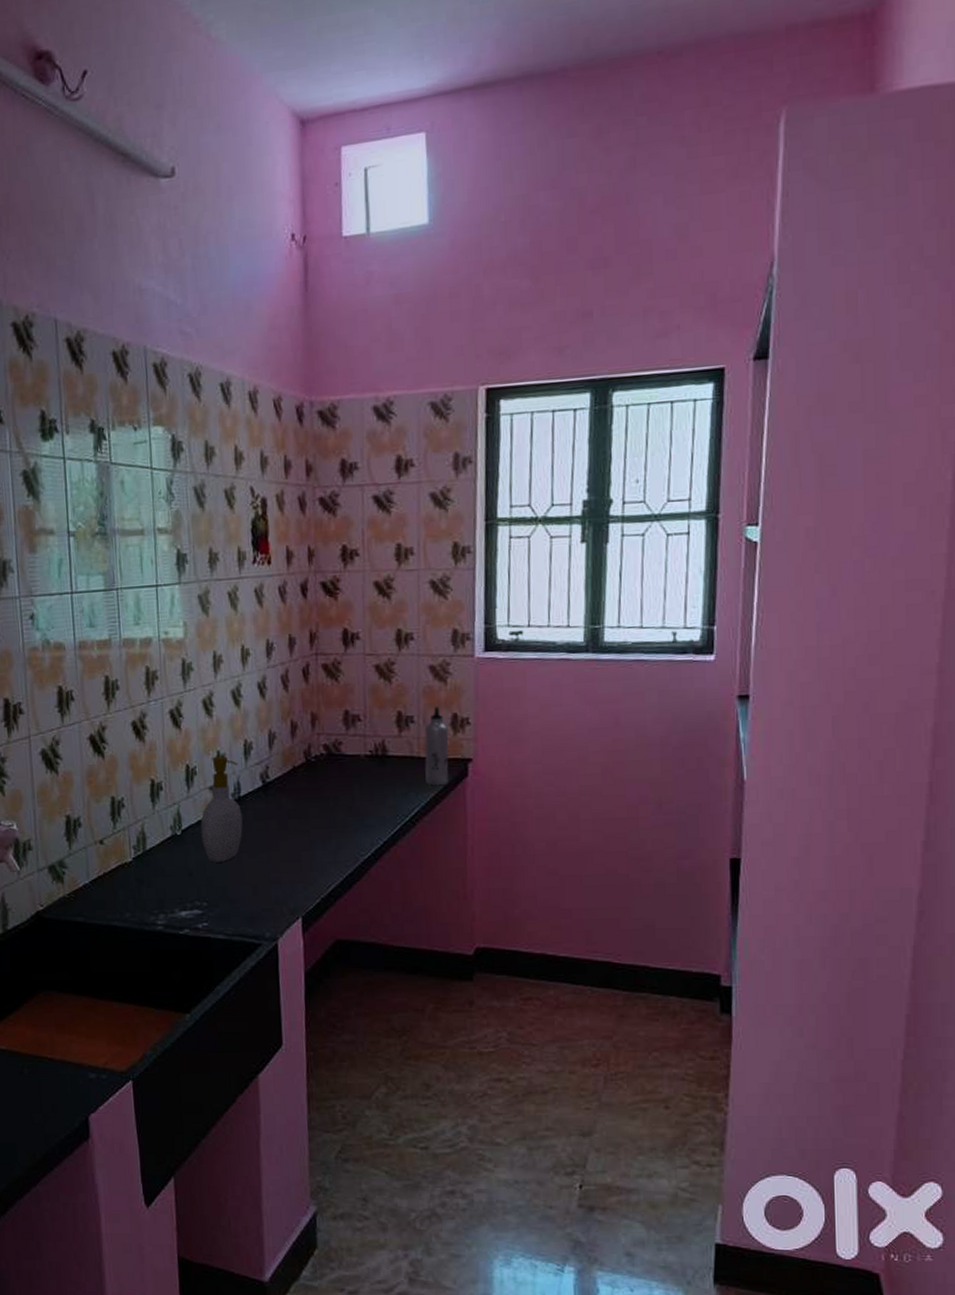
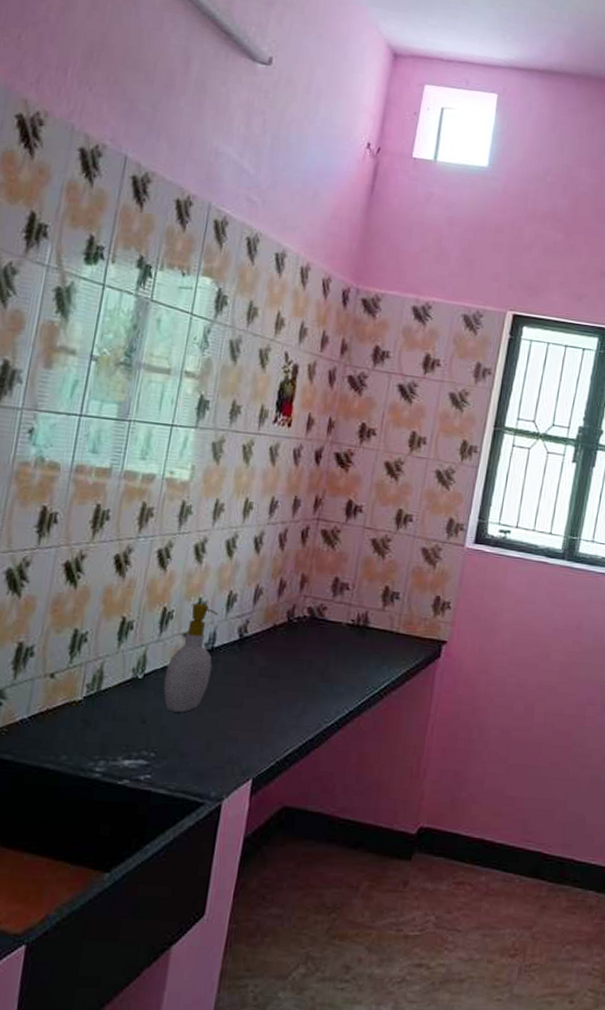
water bottle: present [424,707,449,786] -> none [400,587,430,664]

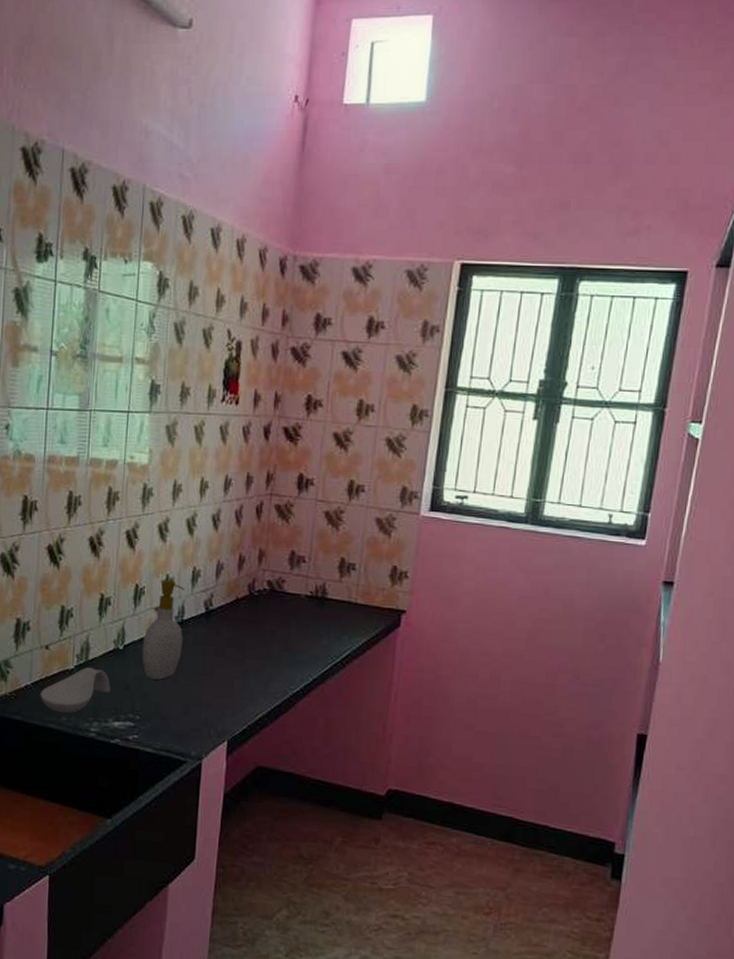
spoon rest: none [37,699,124,751] -> present [40,667,111,714]

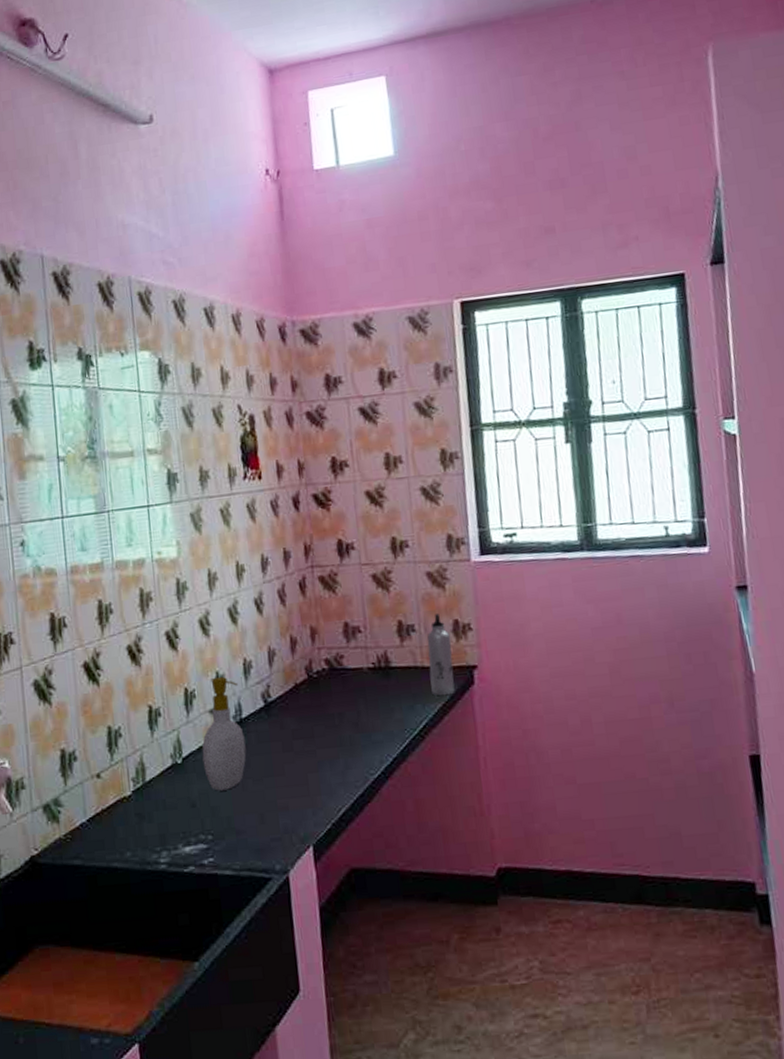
spoon rest: present [40,667,111,714] -> none [98,790,175,848]
water bottle: none [360,558,387,633] -> present [427,614,455,696]

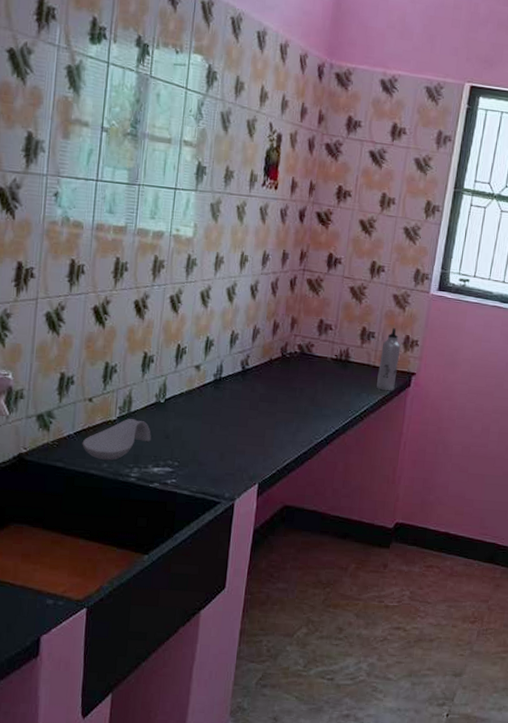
spoon rest: none [98,790,175,848] -> present [82,419,151,460]
soap bottle: present [202,676,247,791] -> none [181,340,224,430]

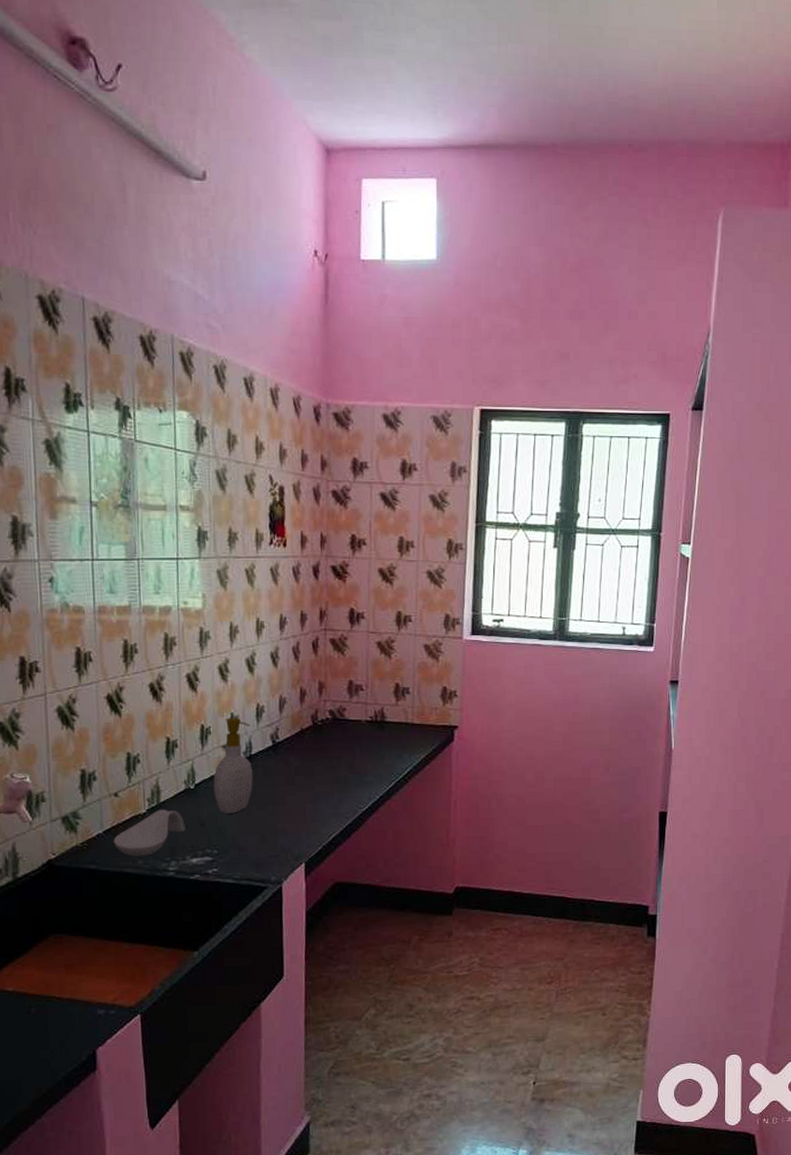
soap bottle: none [181,340,224,430] -> present [213,717,253,814]
water bottle: present [377,328,401,391] -> none [417,681,439,749]

